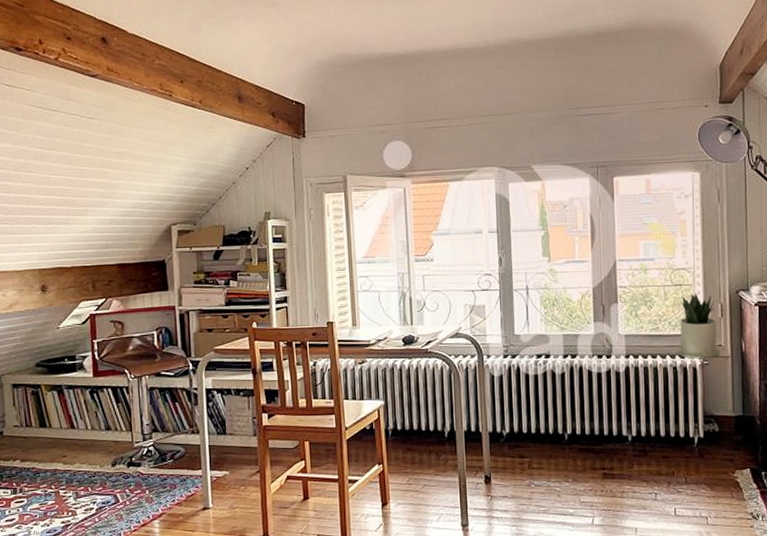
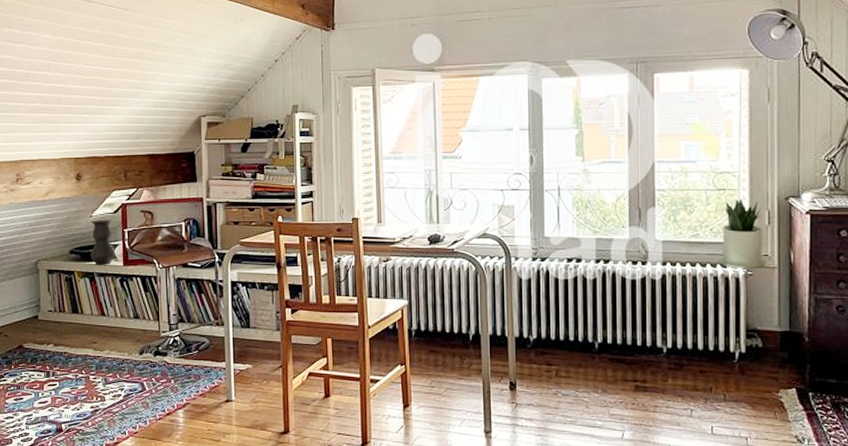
vase: none [57,331,84,377] -> present [90,220,115,265]

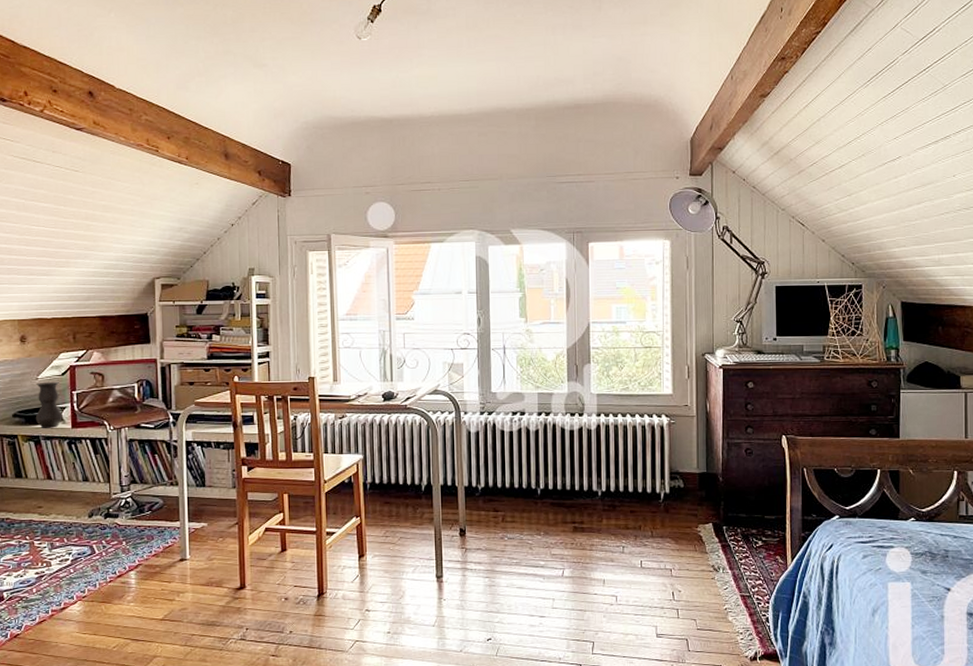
planter: present [719,198,767,269] -> none [646,355,687,419]

